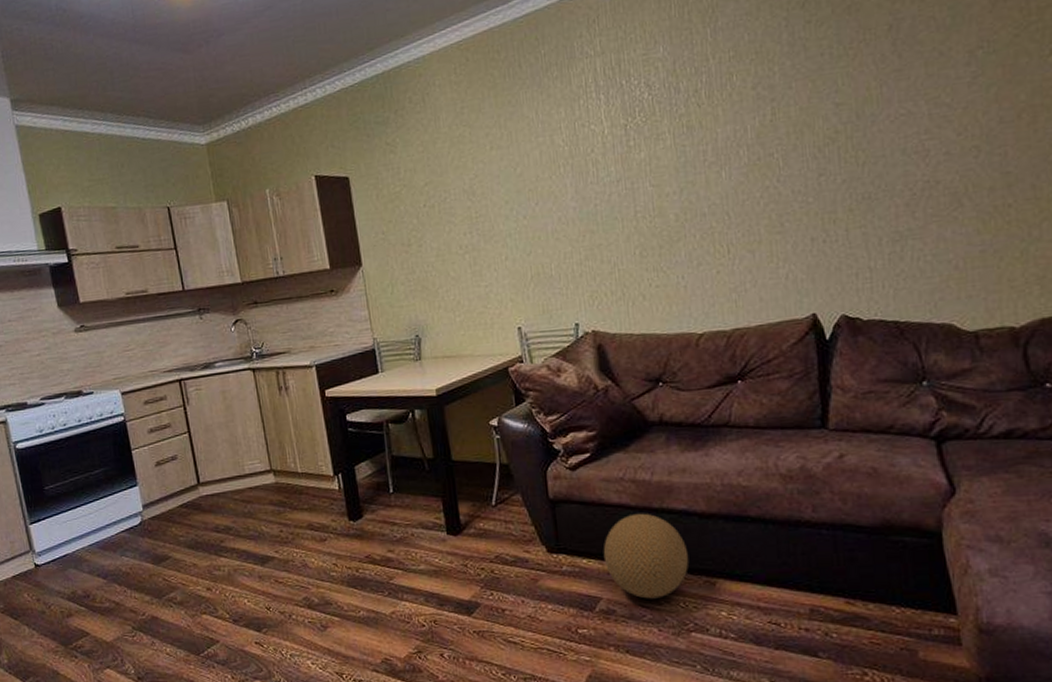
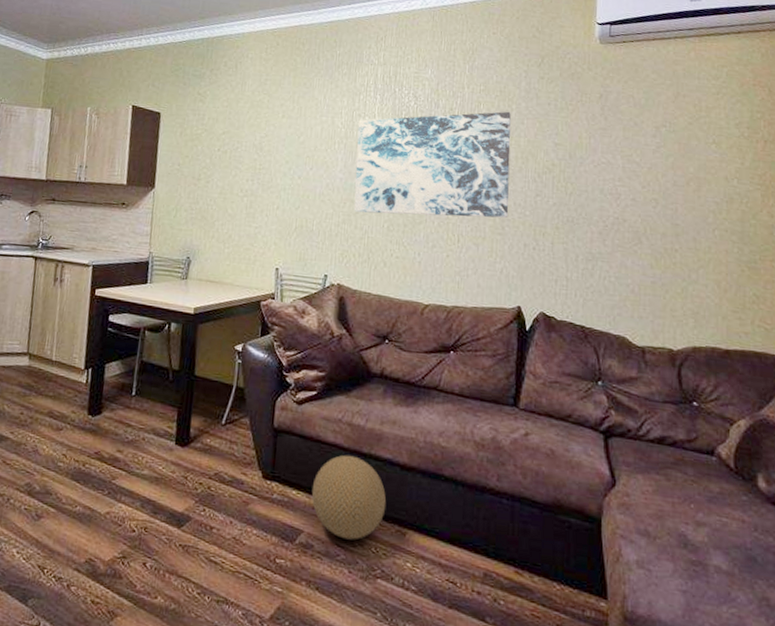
wall art: none [583,76,787,244] -> present [353,111,511,218]

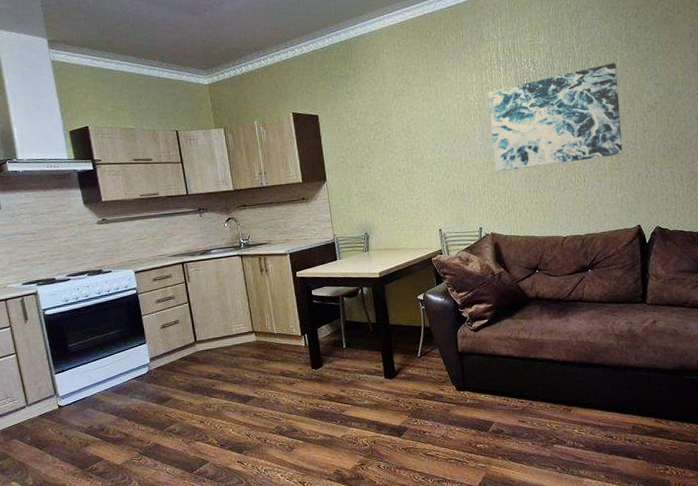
decorative ball: present [311,454,387,540] -> none [495,361,554,422]

